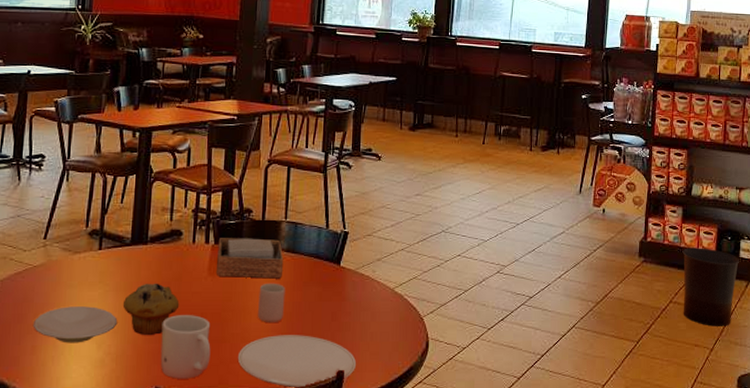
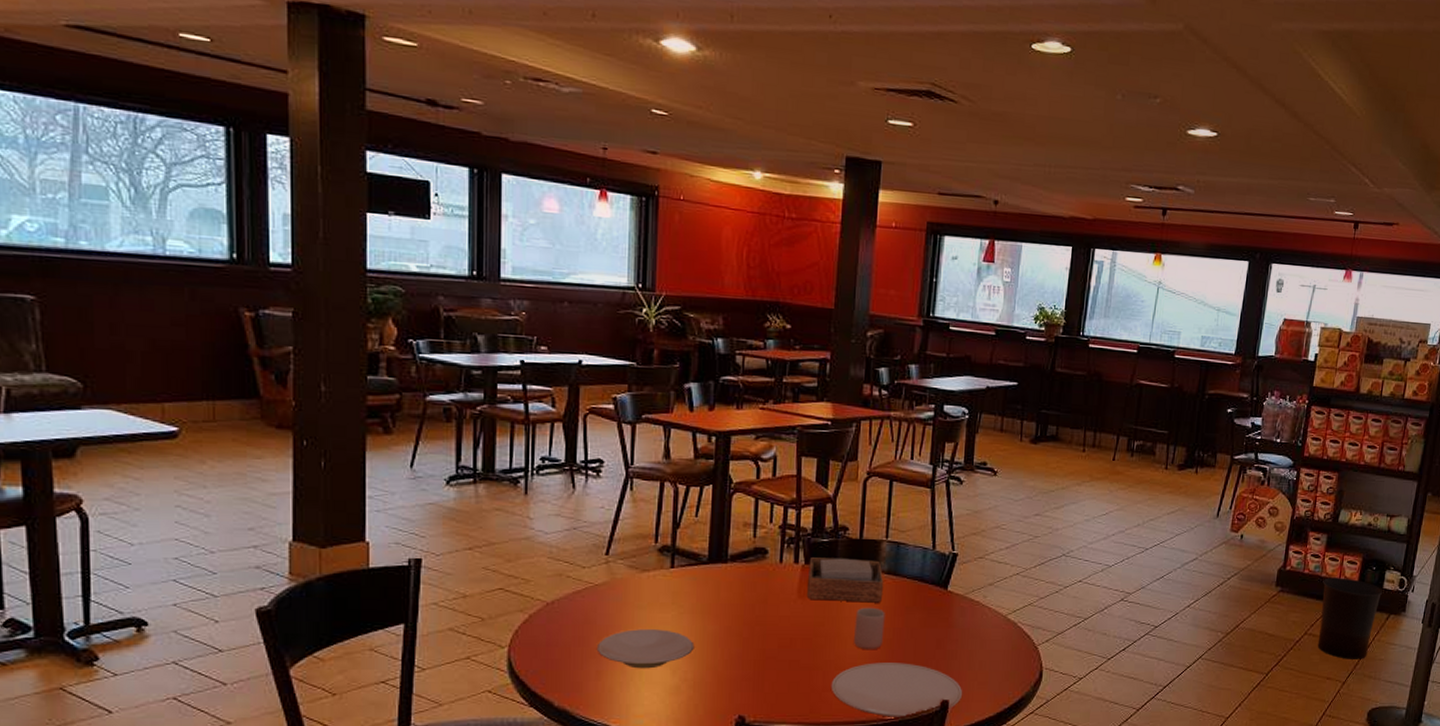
muffin: present [122,283,180,336] -> none [700,605,765,662]
mug: present [160,315,211,379] -> none [743,640,801,707]

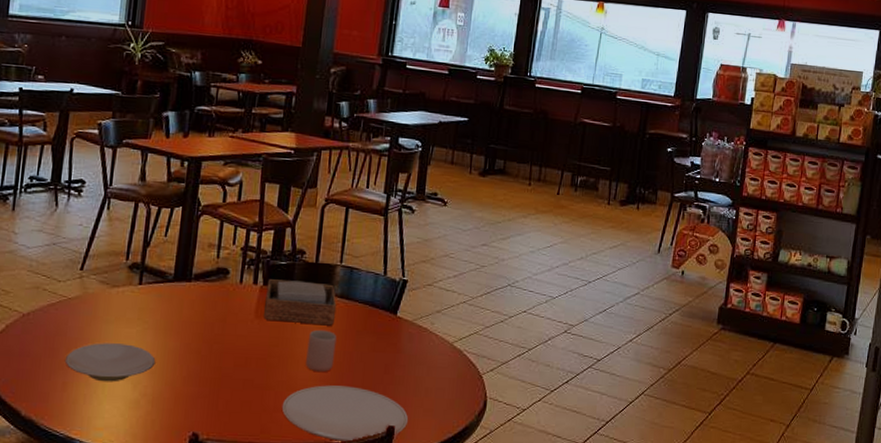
waste bin: present [1317,577,1383,659] -> none [760,317,825,402]

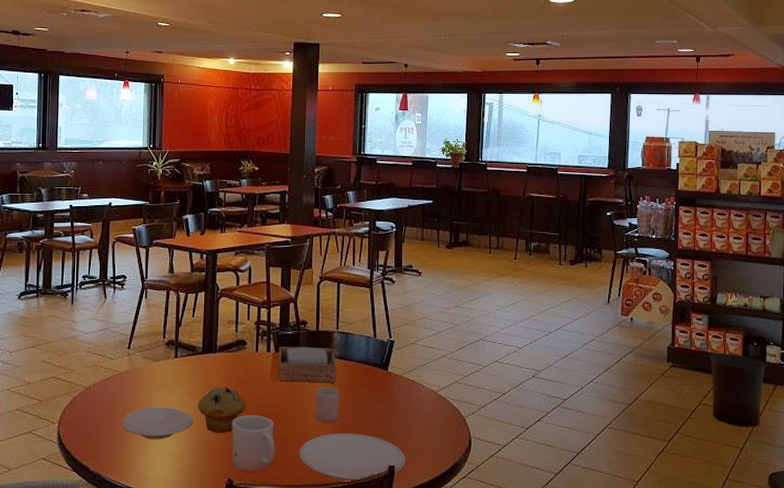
muffin: none [161,322,223,379] -> present [197,387,246,434]
mug: none [199,358,255,426] -> present [231,415,275,472]
waste bin: none [760,317,825,402] -> present [709,353,767,427]

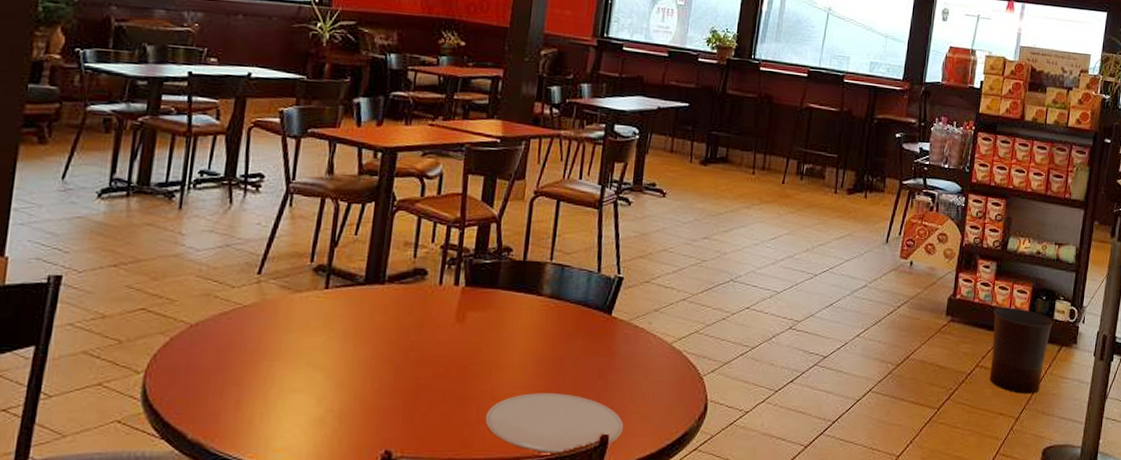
saucer: present [121,408,193,440] -> none [238,354,344,398]
muffin: present [197,387,246,434] -> none [350,329,420,391]
mug: present [231,415,275,472] -> none [392,367,456,442]
napkin holder: present [277,347,337,383] -> none [464,279,547,329]
cup: present [316,386,339,423] -> none [512,333,546,380]

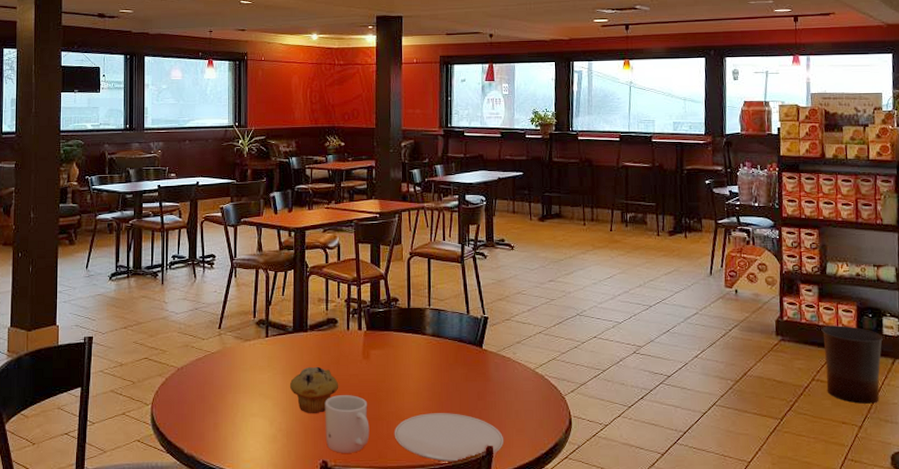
muffin: none [350,329,420,391] -> present [289,366,339,414]
mug: none [392,367,456,442] -> present [325,395,370,453]

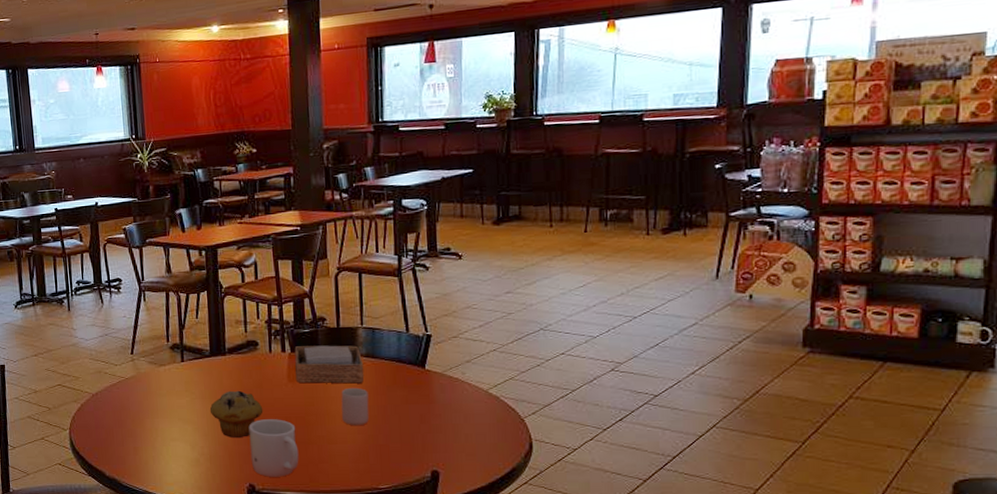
napkin holder: none [369,324,430,362] -> present [294,345,365,384]
plate: present [394,413,504,462] -> none [325,437,452,486]
cup: none [409,365,434,403] -> present [341,387,369,426]
waste bin: present [821,325,884,404] -> none [867,333,957,425]

